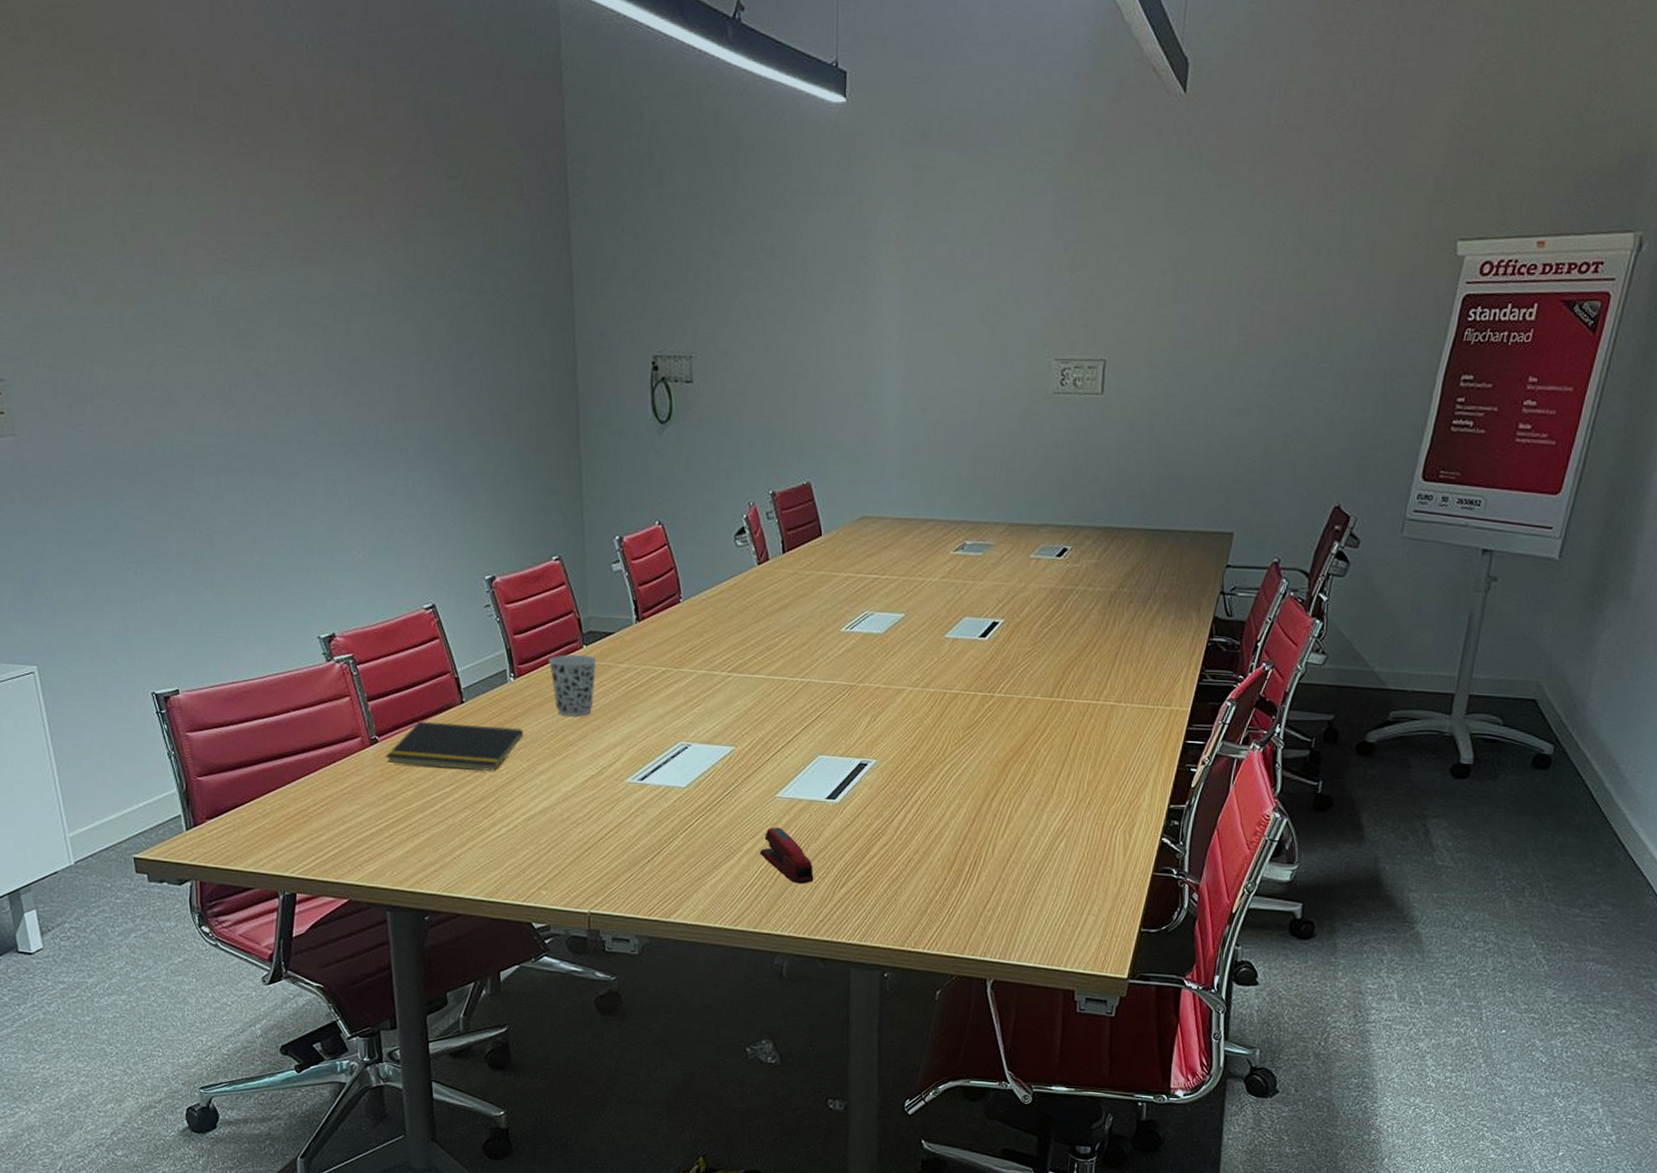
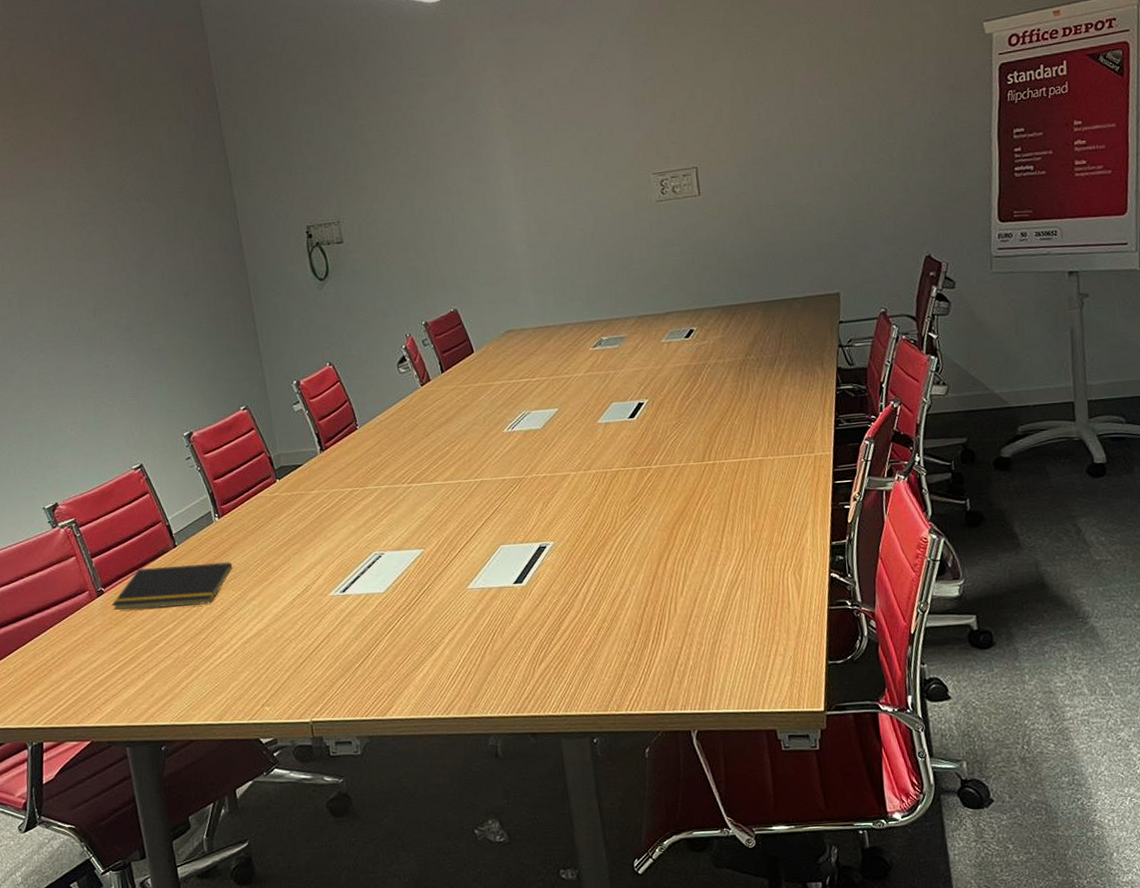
cup: present [549,654,597,717] -> none [247,488,292,545]
stapler: present [760,827,814,885] -> none [460,616,514,667]

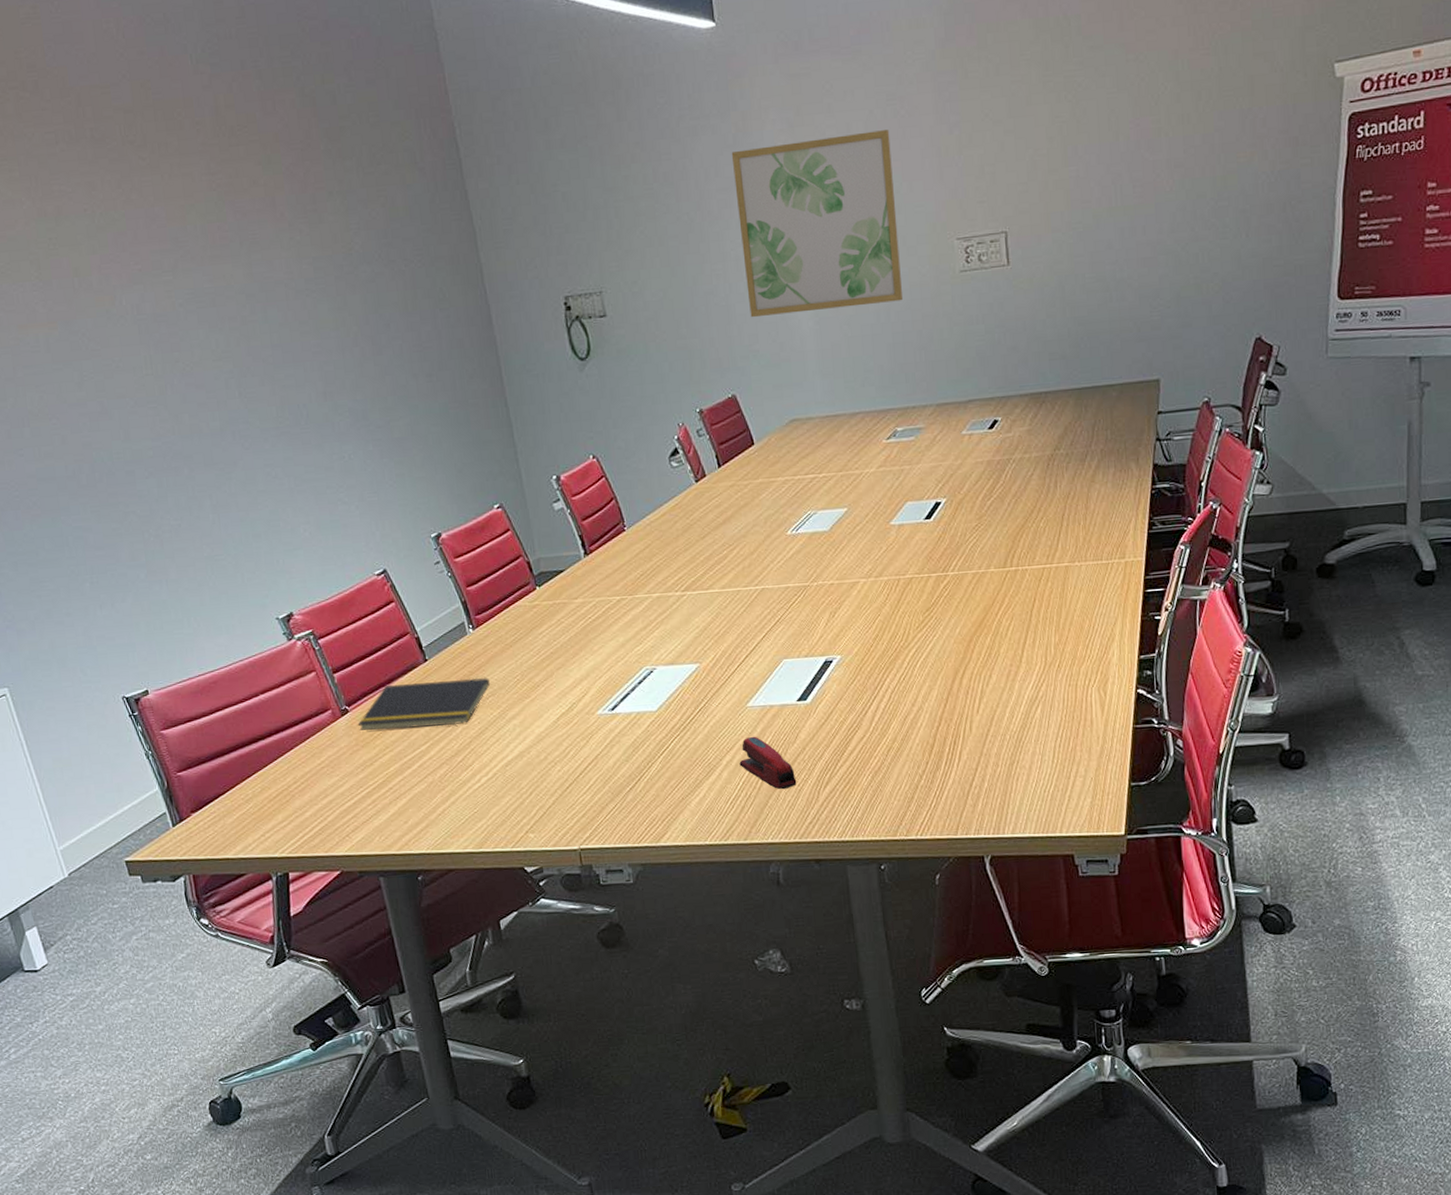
wall art: none [453,83,606,243] -> present [731,130,904,318]
stapler: none [460,616,514,667] -> present [739,736,797,790]

